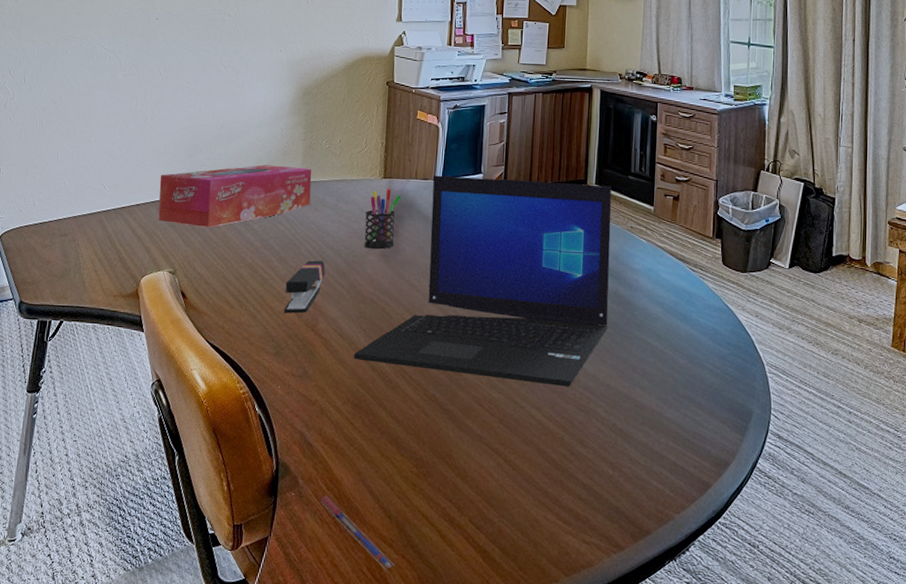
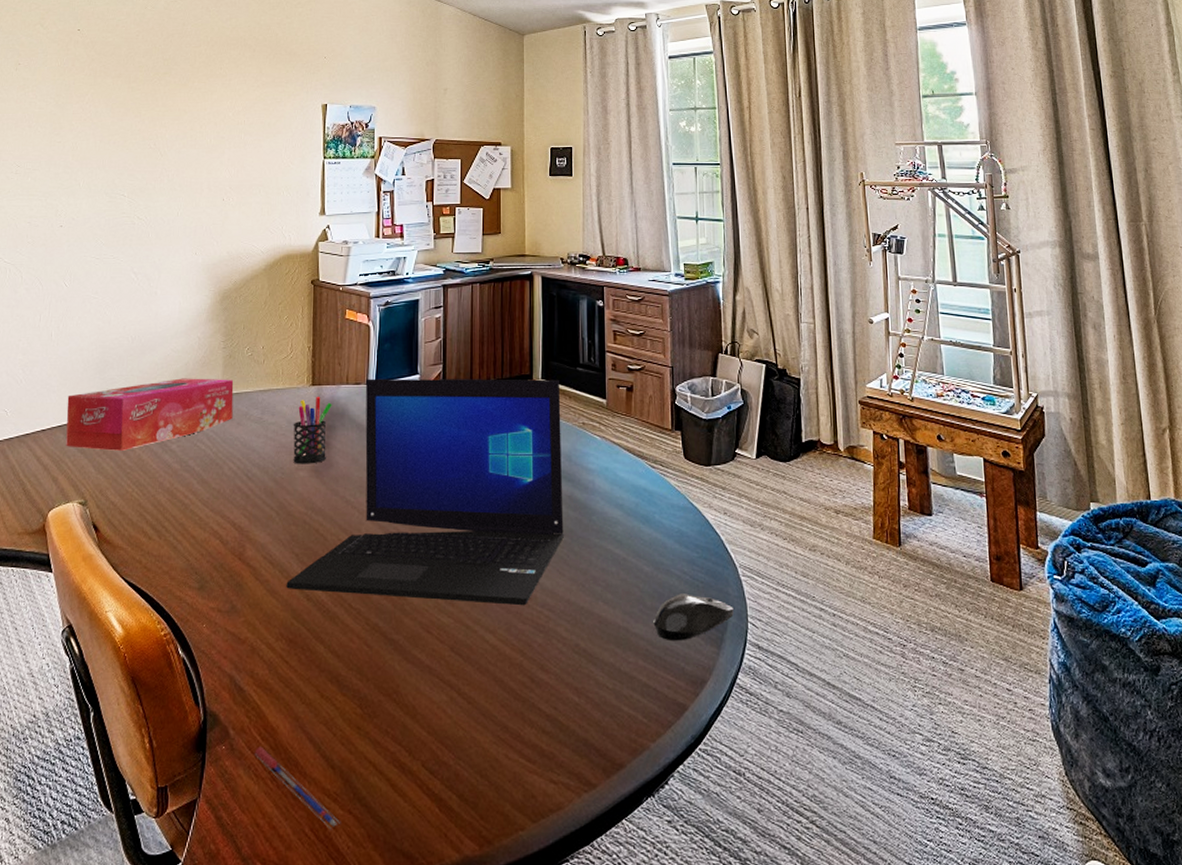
stapler: present [283,260,326,314] -> none [207,480,252,542]
computer mouse: none [684,385,758,427] -> present [653,594,734,641]

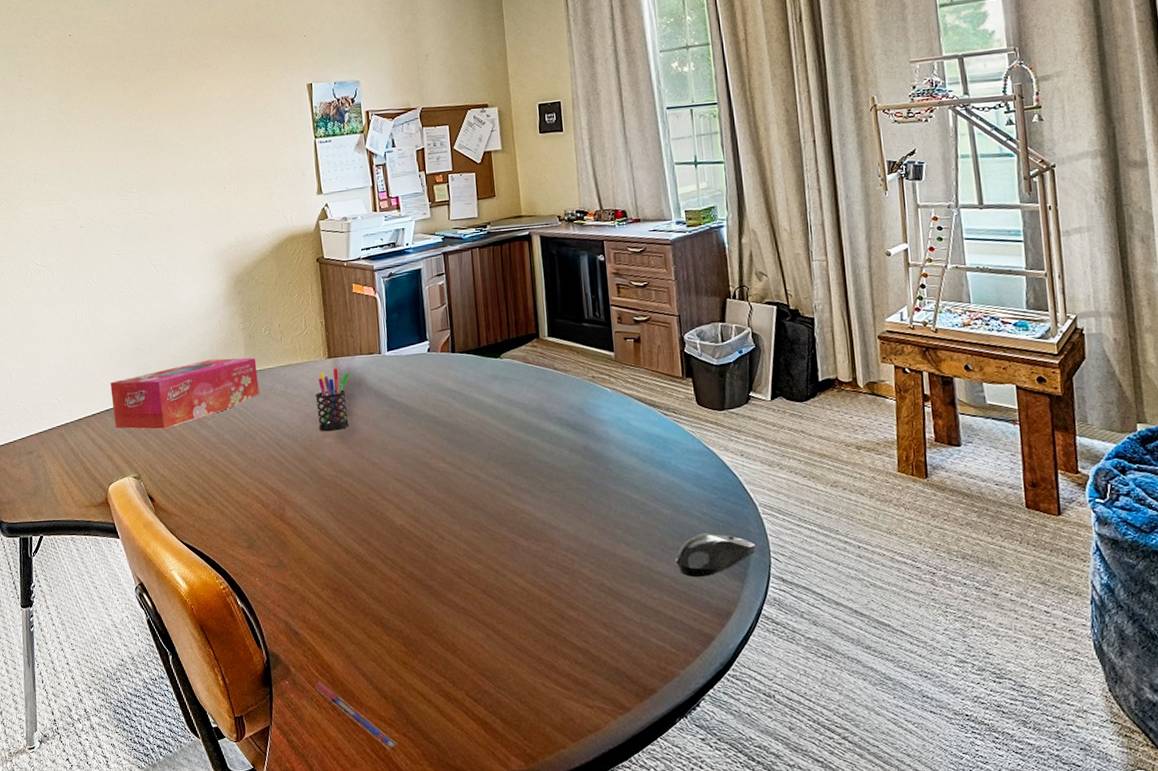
laptop: present [286,378,564,606] -> none [325,336,582,551]

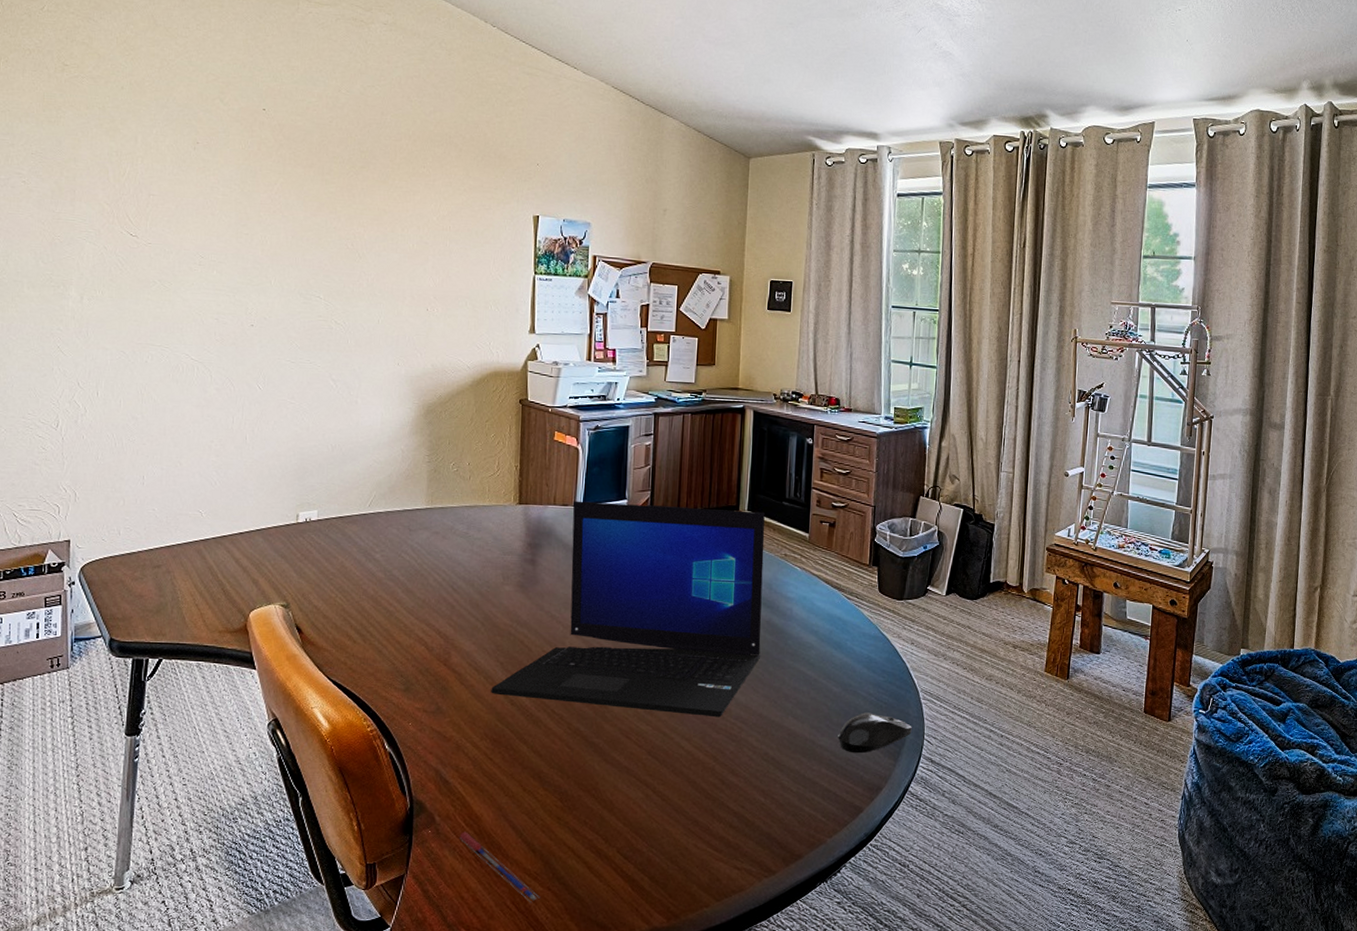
tissue box: present [110,357,259,429] -> none [265,489,439,557]
pen holder: present [315,367,349,432] -> none [499,514,539,580]
laptop: none [325,336,582,551] -> present [491,501,765,718]

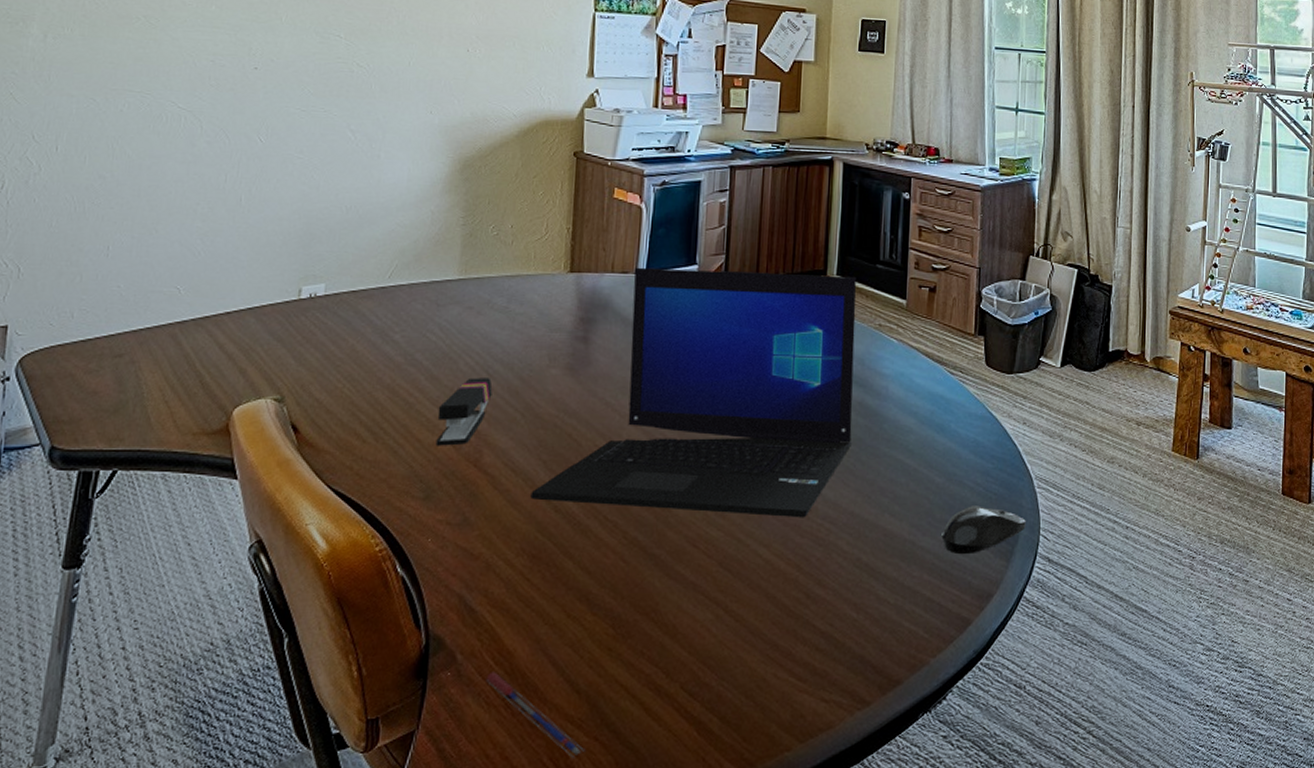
stapler: none [412,591,457,648] -> present [435,378,493,446]

